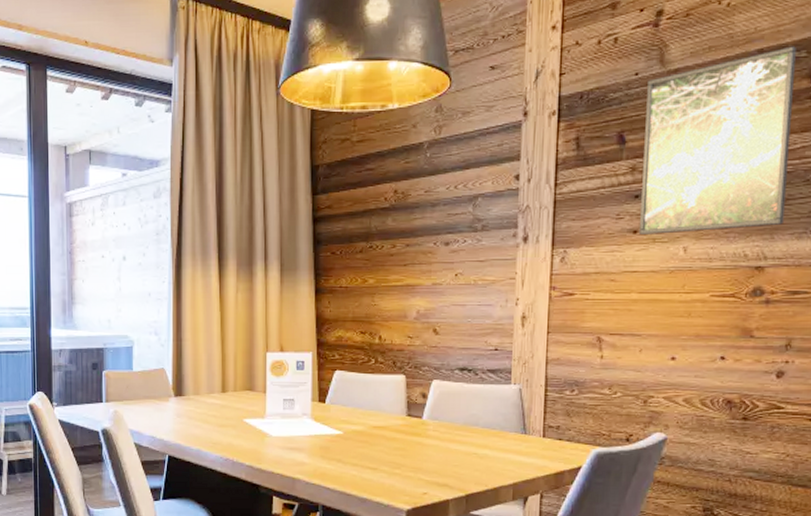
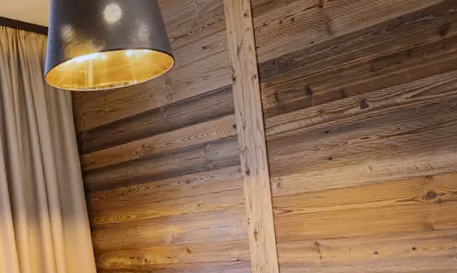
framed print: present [638,46,796,236] -> none [321,12,441,161]

